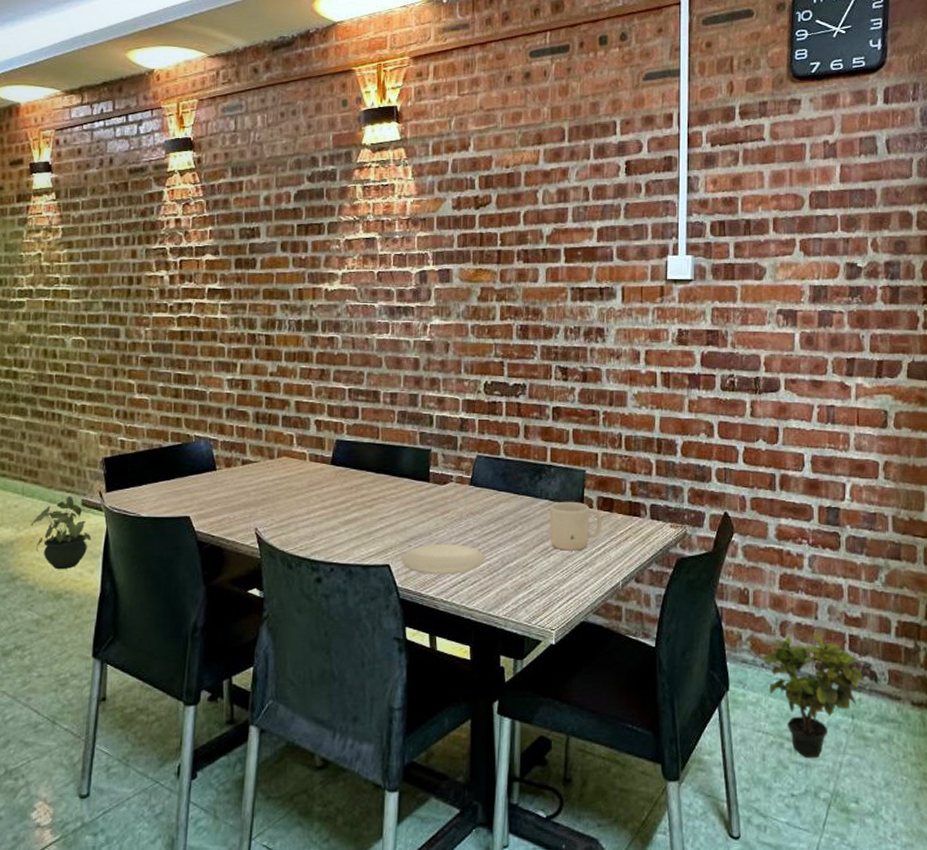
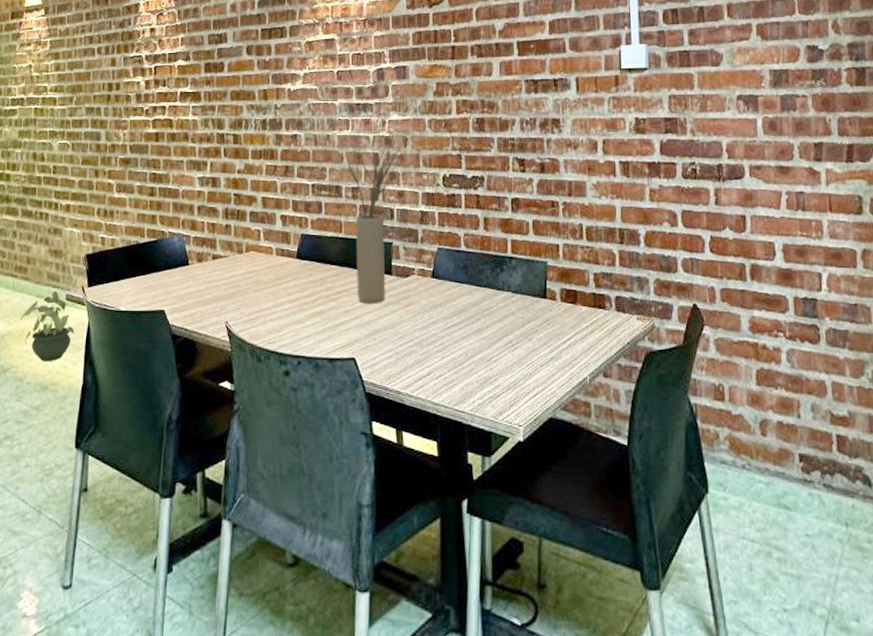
vase: none [387,344,442,510] -> present [348,139,401,303]
plate: present [401,543,485,575] -> none [366,336,449,369]
mug: present [550,501,602,551] -> none [512,293,566,344]
potted plant: present [762,632,864,757] -> none [742,432,856,569]

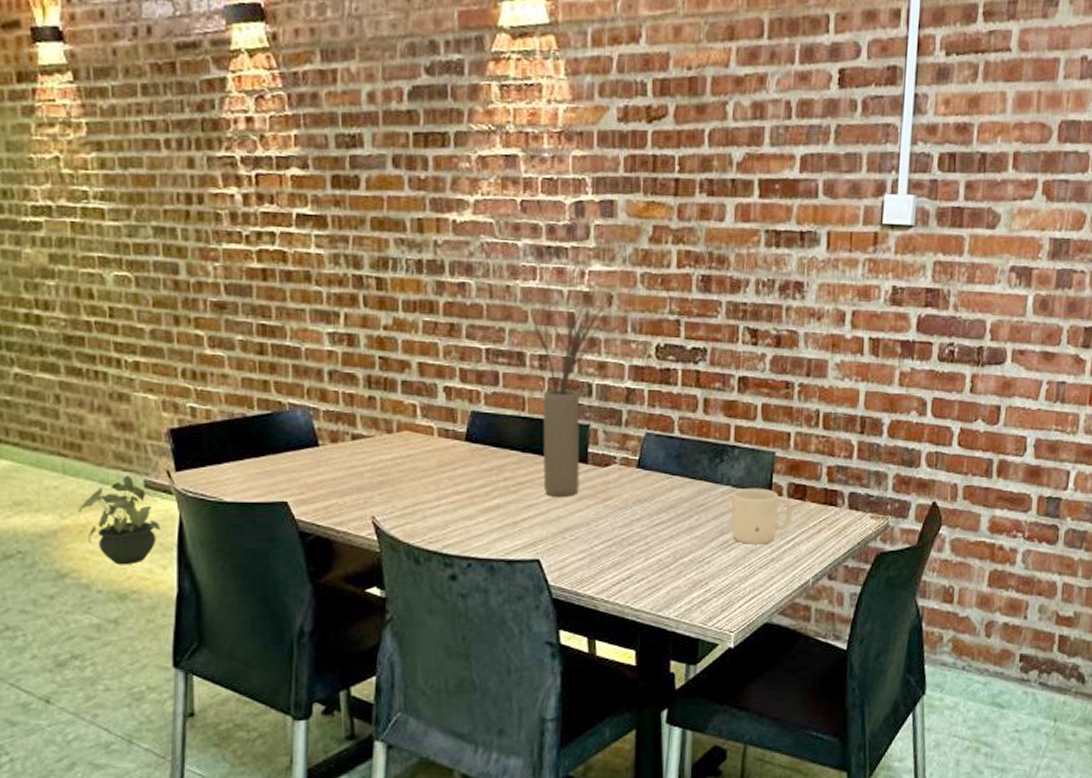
mug: none [512,293,566,344] -> present [731,487,793,544]

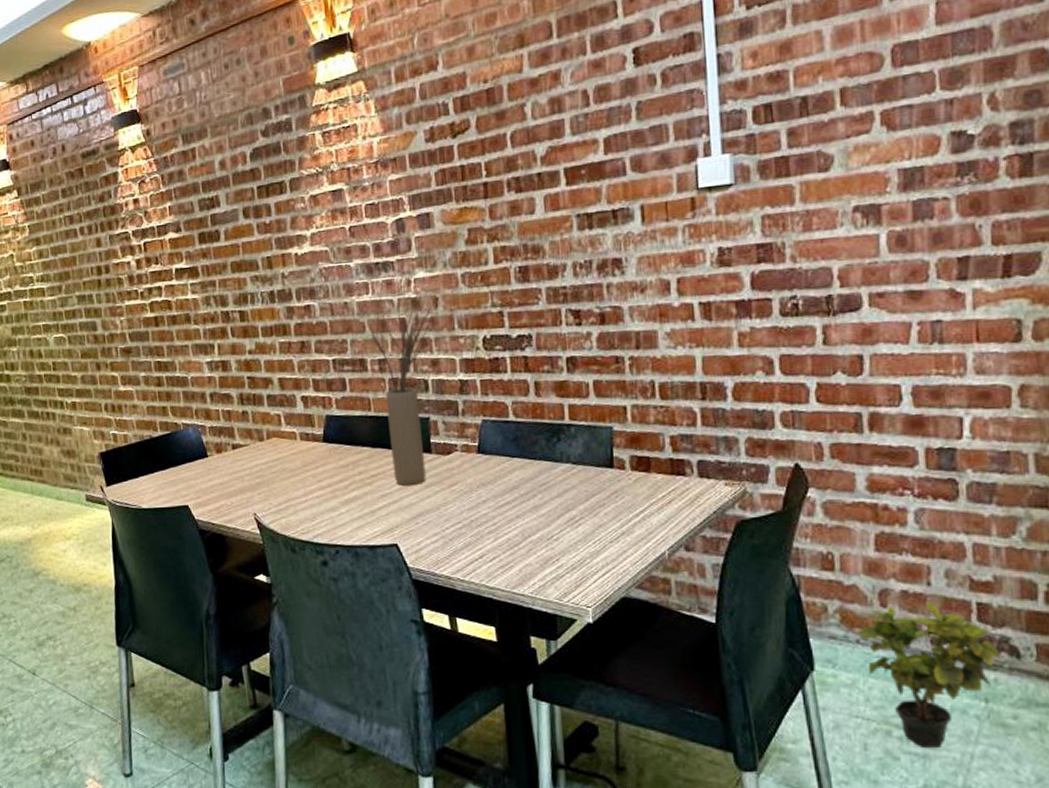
potted plant: present [78,475,161,565] -> none [43,492,100,564]
mug: present [731,487,793,544] -> none [573,463,639,519]
potted plant: none [964,633,1070,762] -> present [856,601,1000,747]

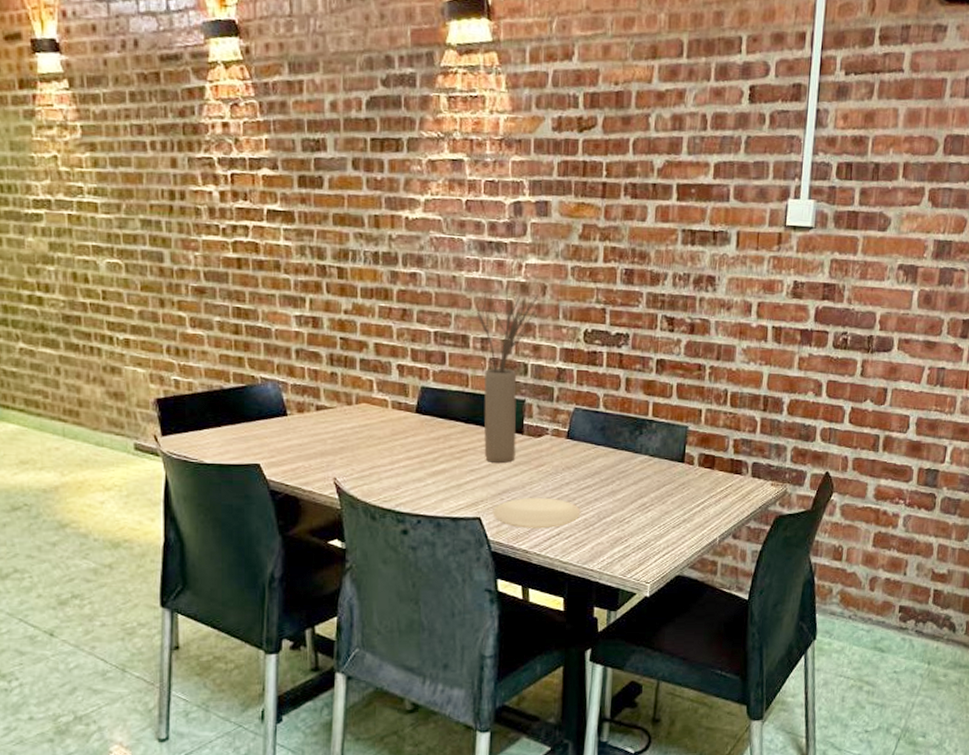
plate: none [409,518,503,553] -> present [492,497,581,529]
potted plant: present [856,601,1000,747] -> none [850,587,943,699]

